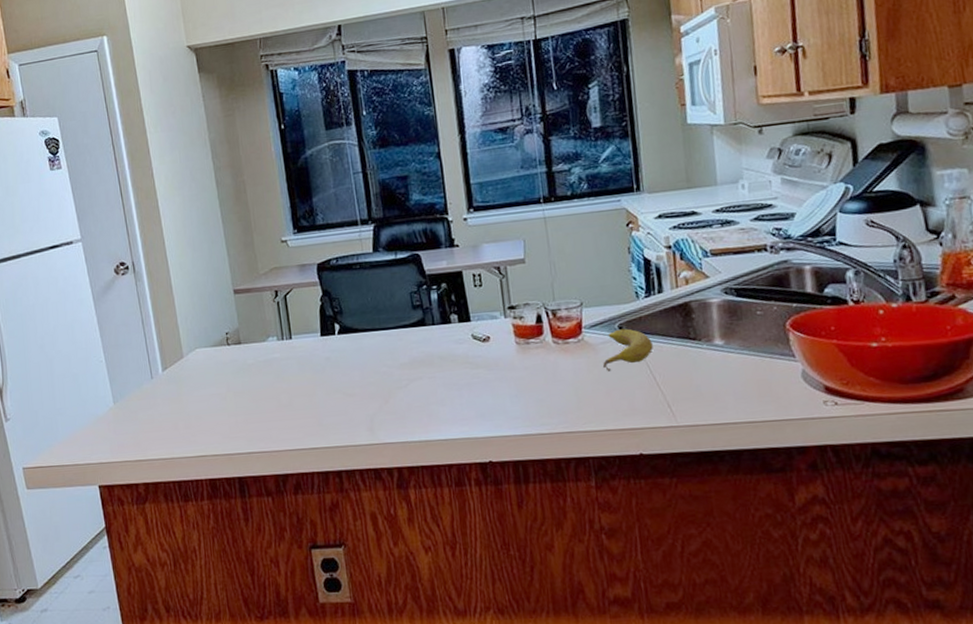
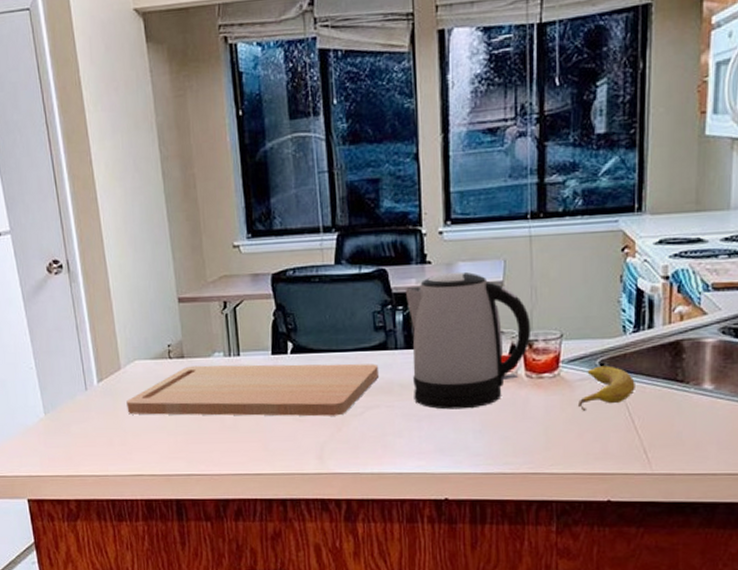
cutting board: none [189,339,420,399] -> present [126,363,380,417]
kettle: none [437,252,554,378] -> present [405,272,531,410]

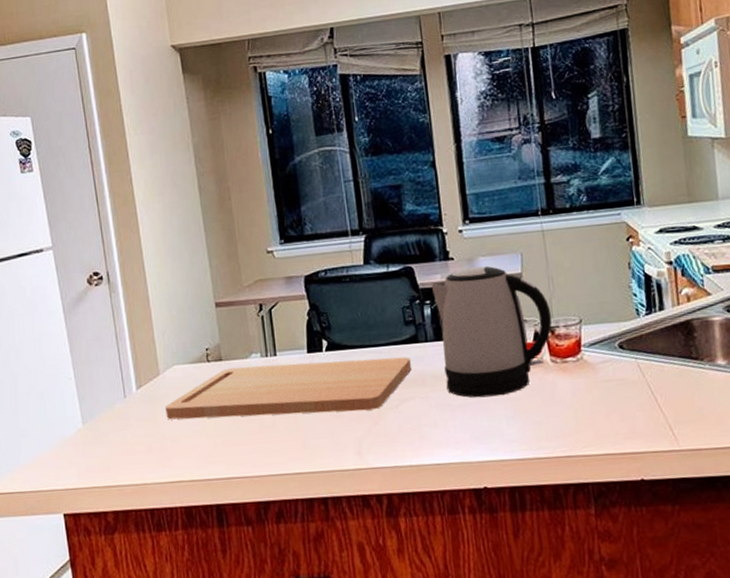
fruit: present [577,365,635,411] -> none [602,347,655,392]

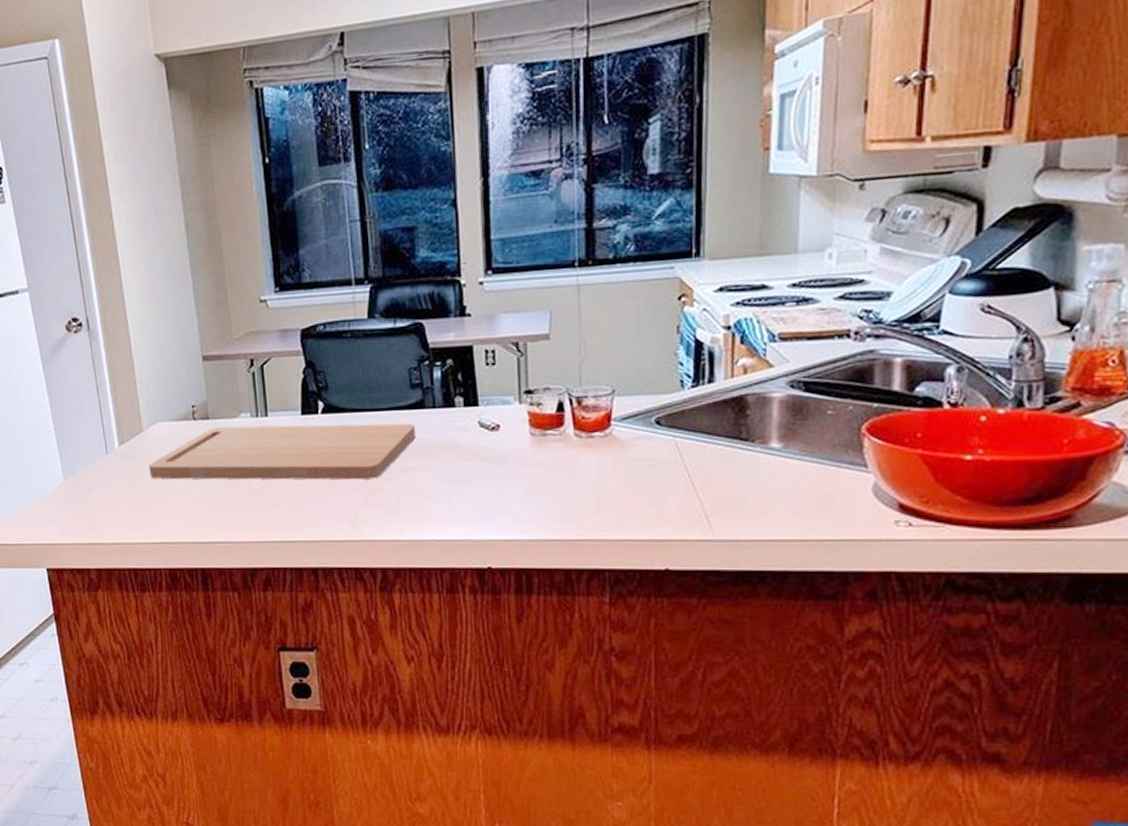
kettle: present [430,266,552,398] -> none [443,324,580,472]

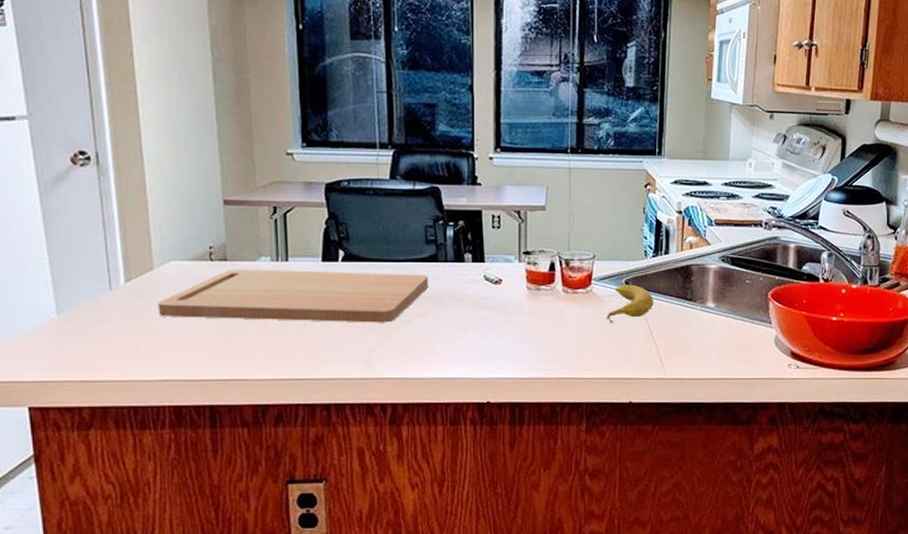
fruit: none [631,423,695,472] -> present [606,284,654,323]

